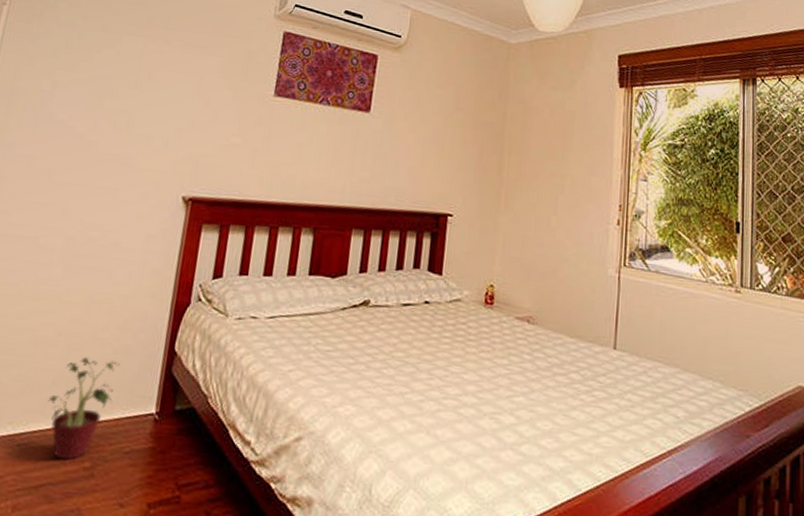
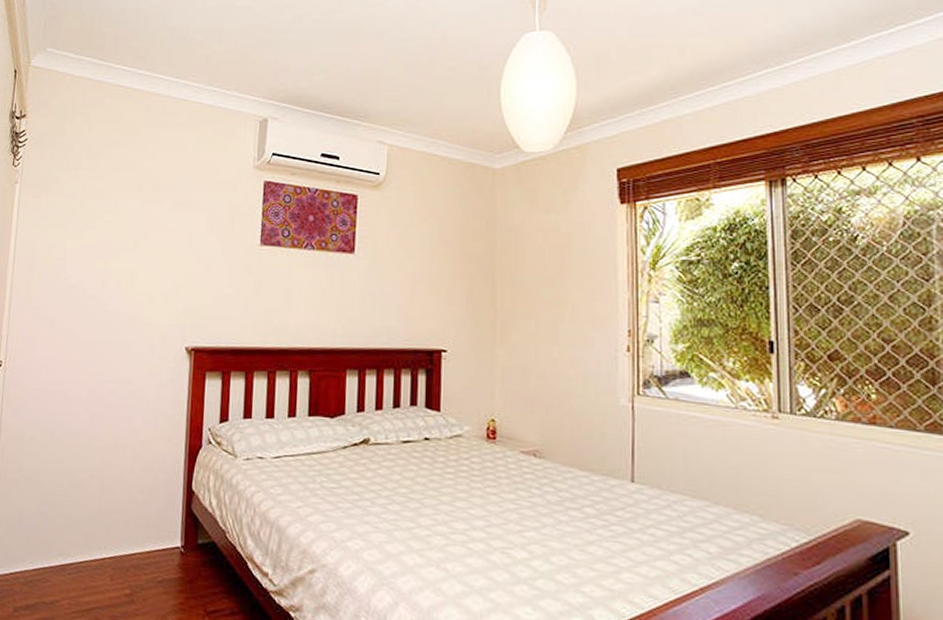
potted plant: present [47,356,120,460] -> none [89,496,146,588]

